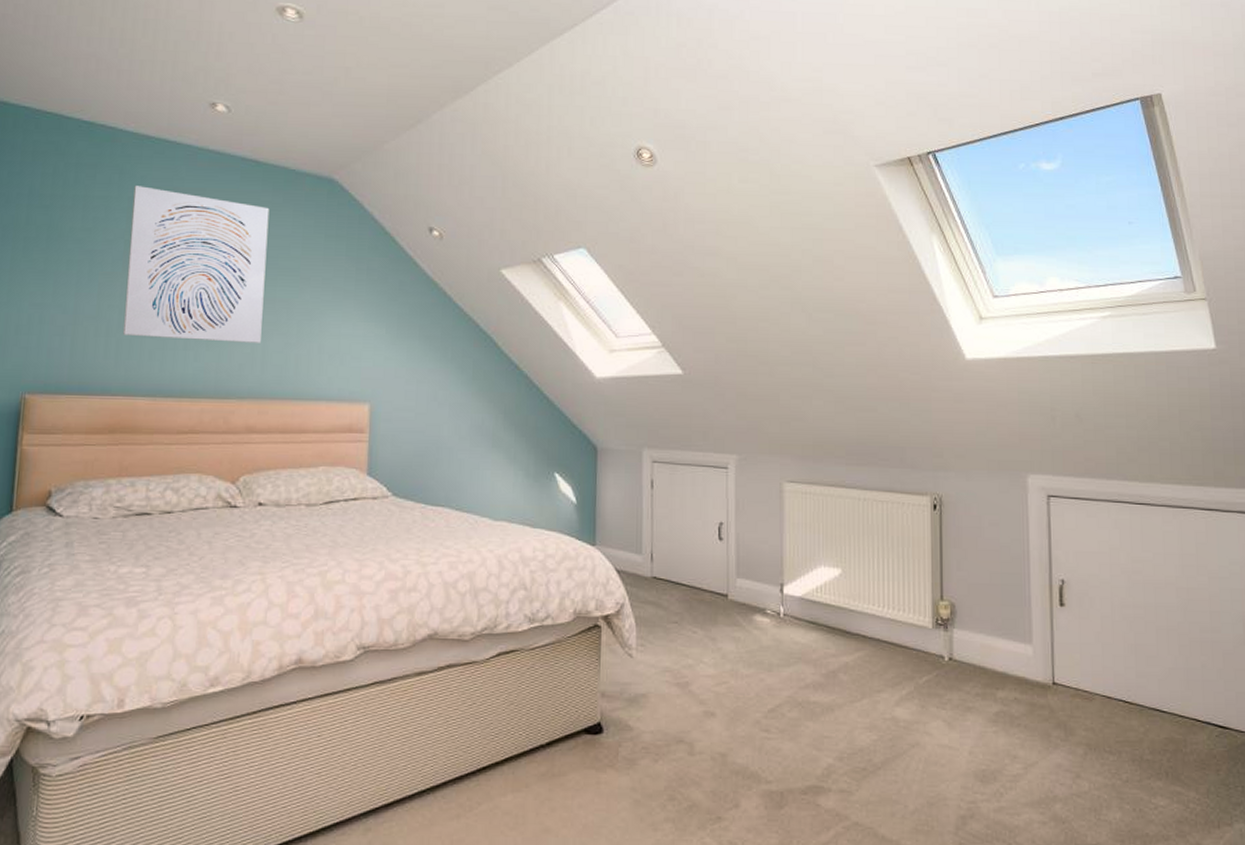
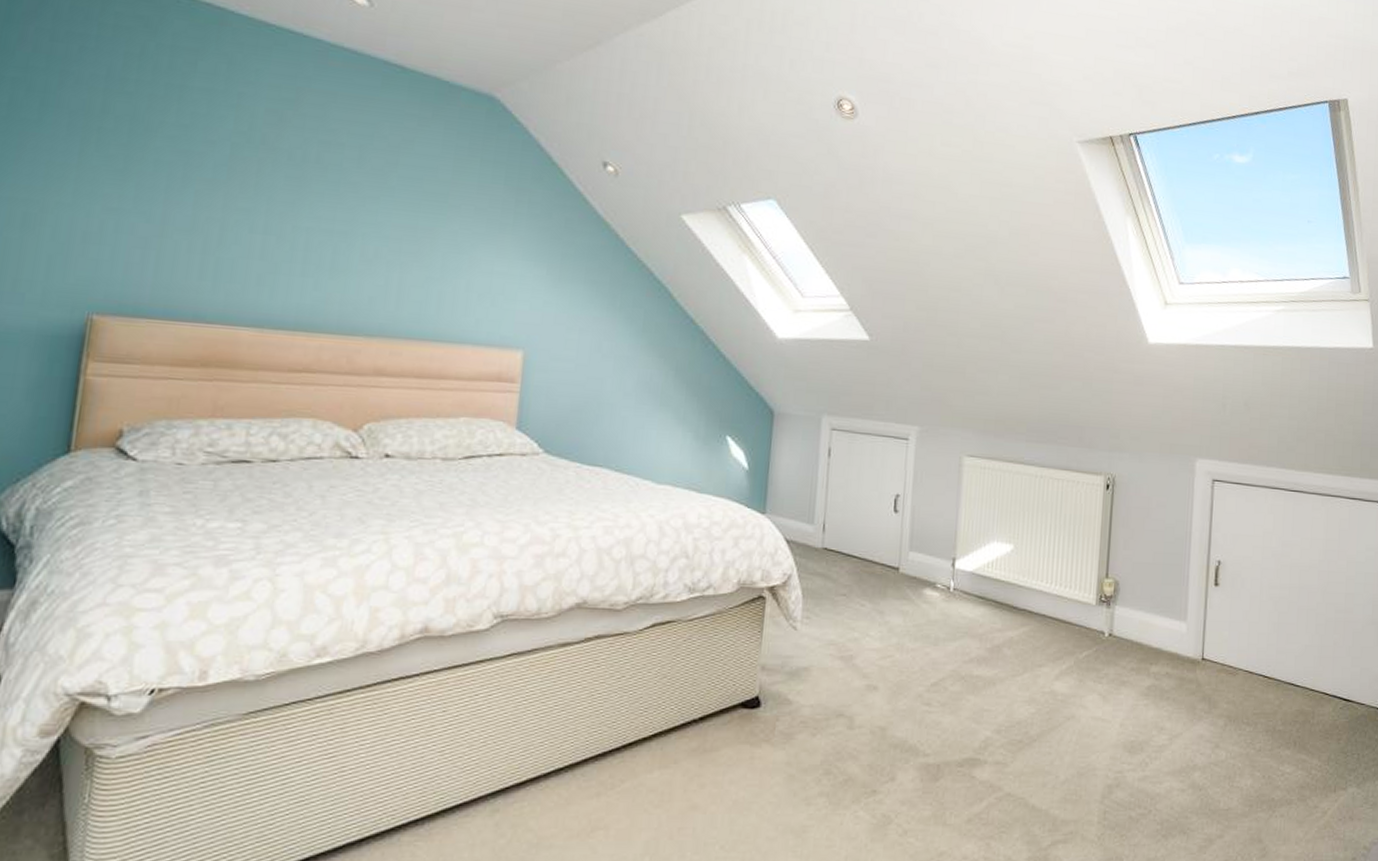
wall art: present [122,186,270,343] -> none [223,80,416,275]

